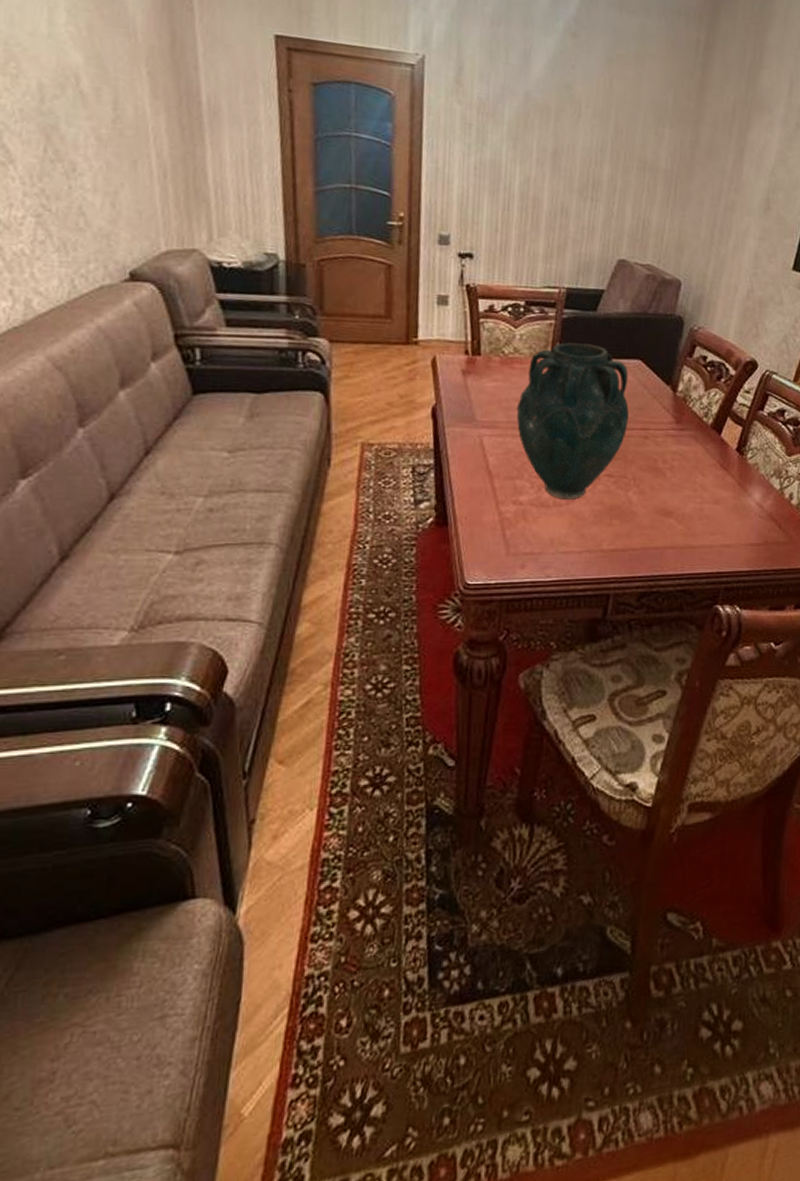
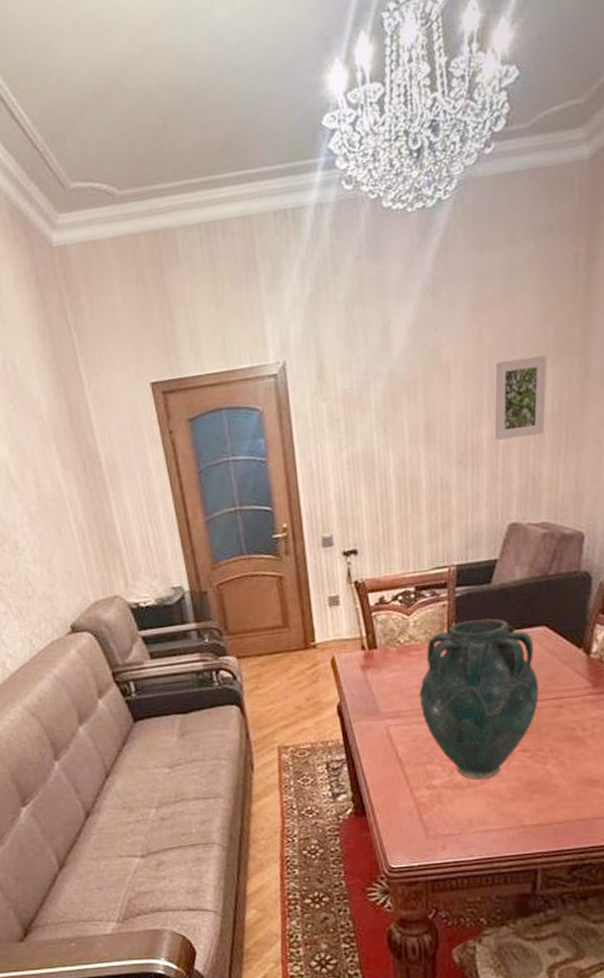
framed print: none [614,112,666,186] -> present [494,355,547,441]

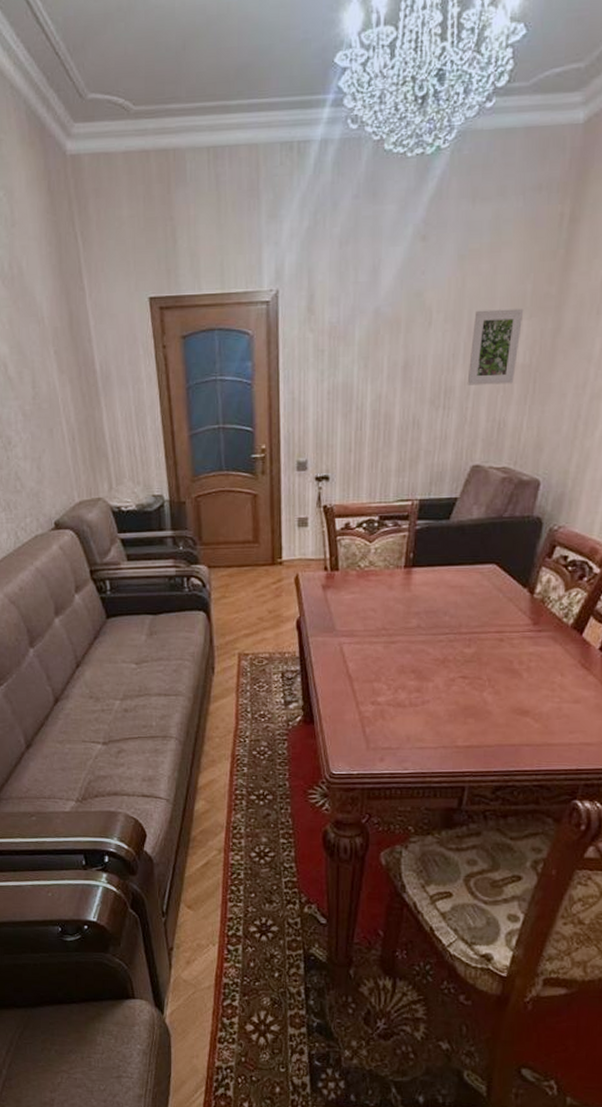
vase: present [419,618,539,780] -> none [373,552,483,700]

